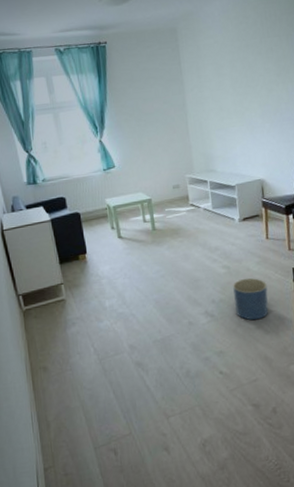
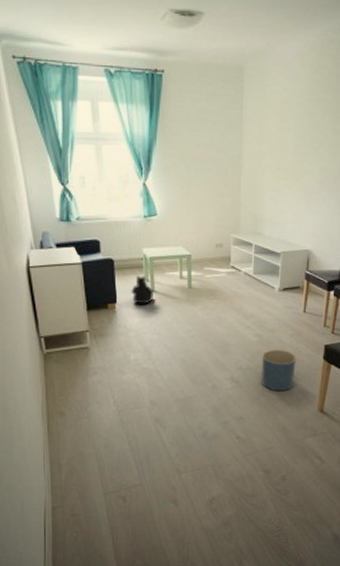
plush toy: none [99,224,121,252] -> present [131,276,155,304]

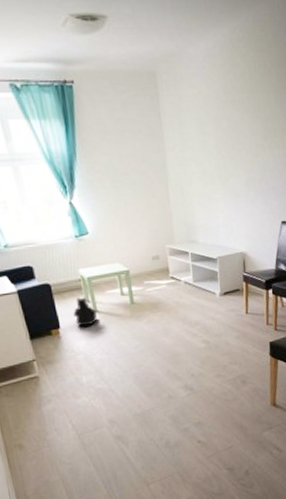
planter: present [262,349,296,391] -> none [212,352,246,393]

